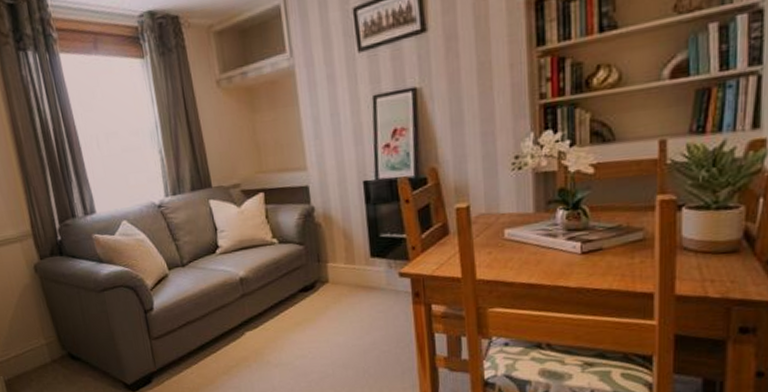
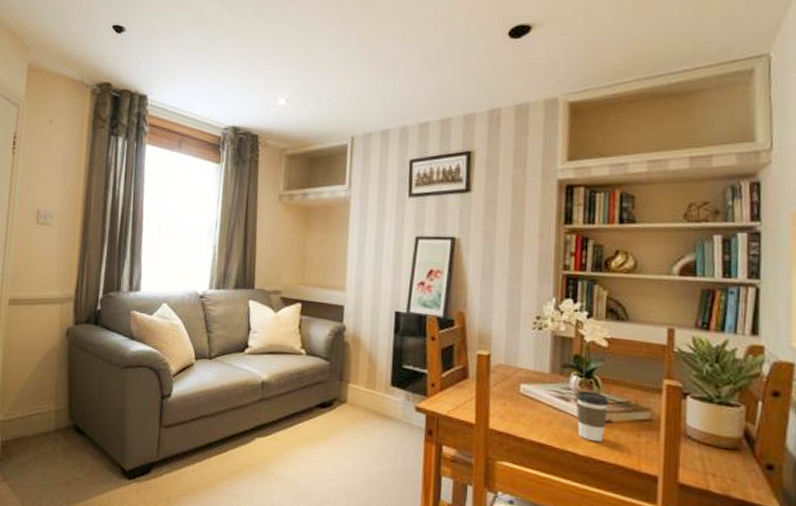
coffee cup: none [564,222,599,272] -> present [576,390,609,442]

